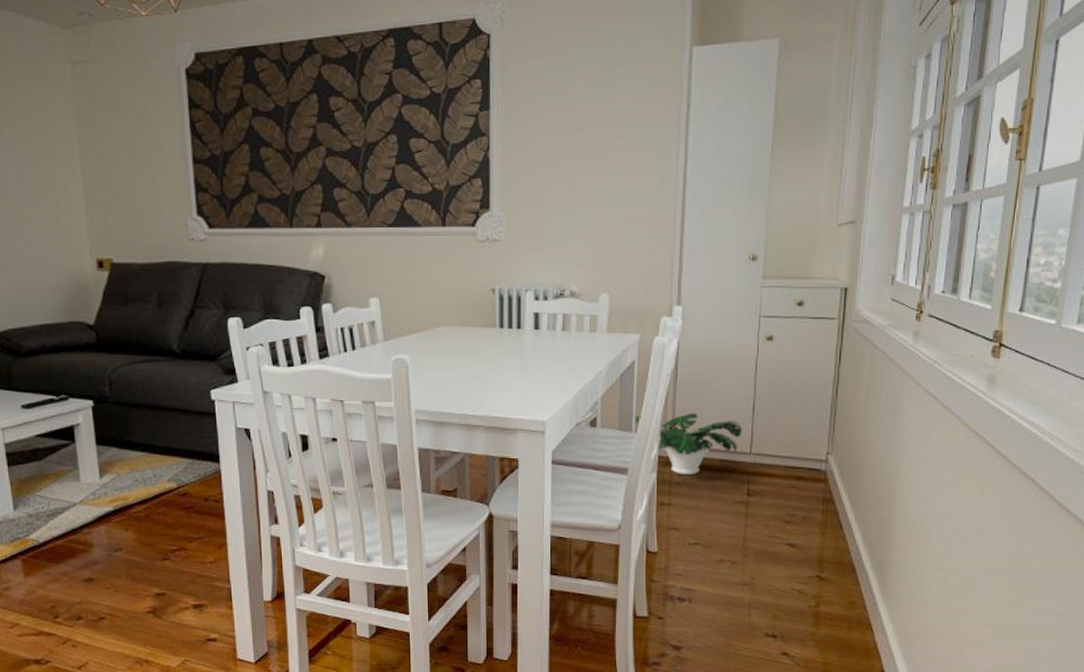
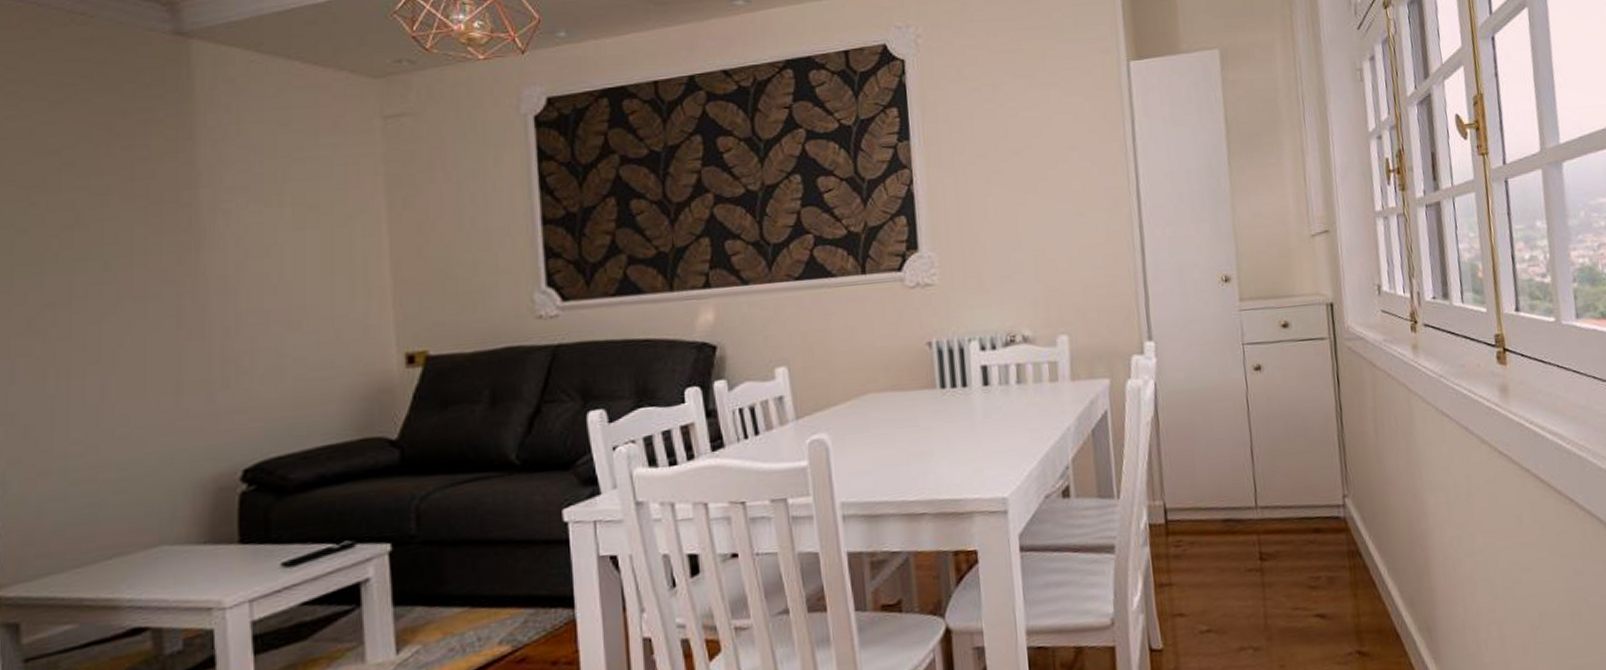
potted plant: present [634,413,743,474] -> none [1114,466,1244,544]

